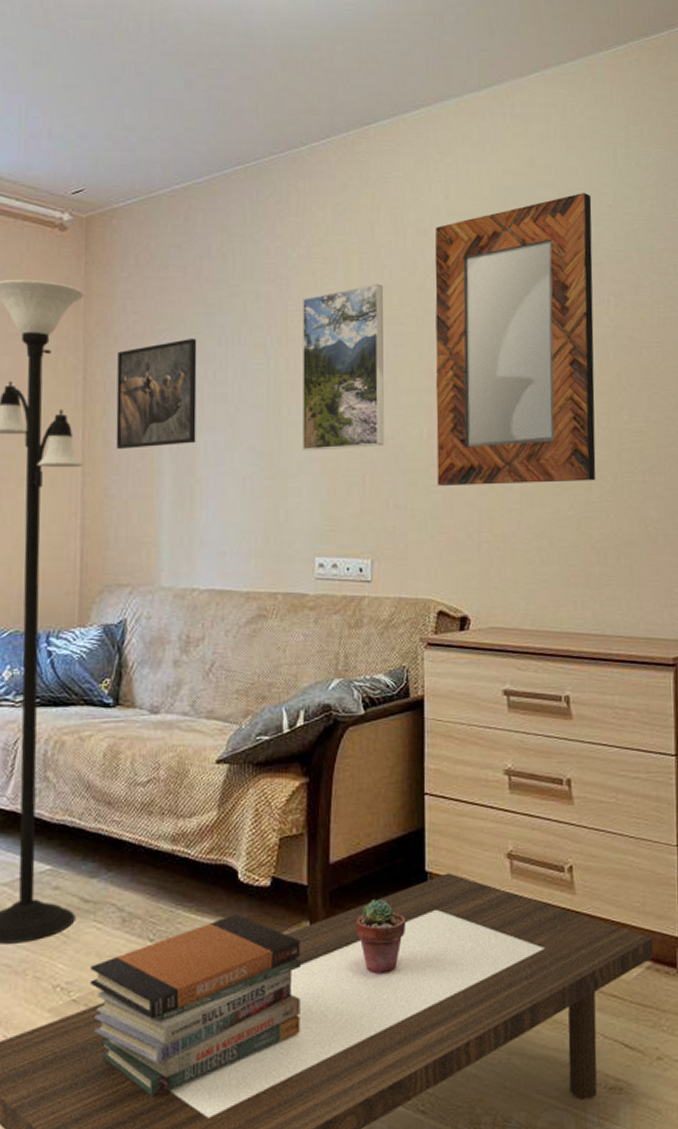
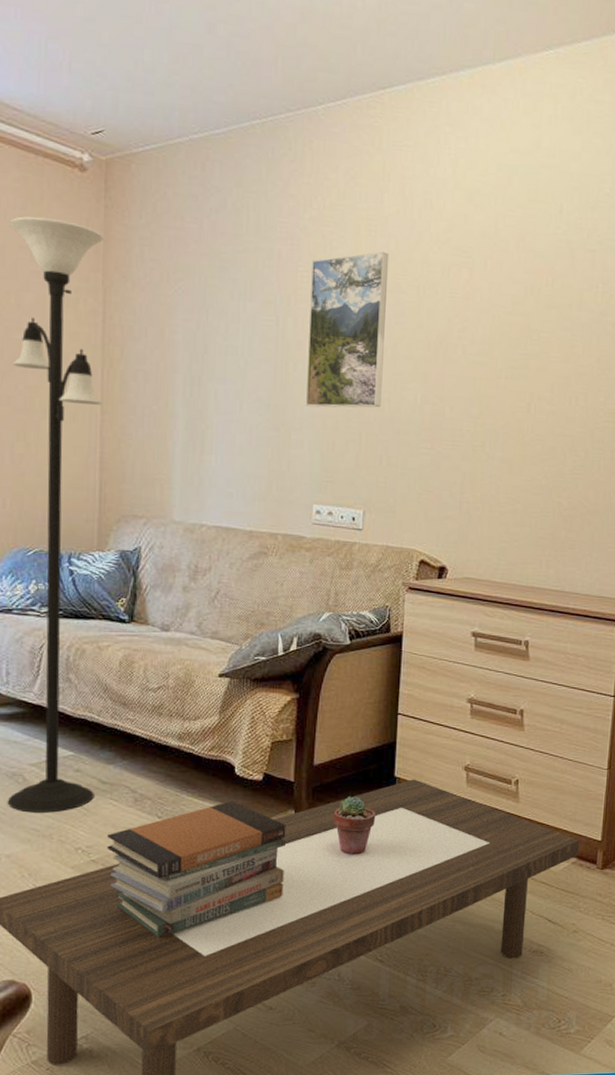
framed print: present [116,337,197,449] -> none [133,289,211,392]
home mirror: present [435,192,596,487] -> none [427,177,591,455]

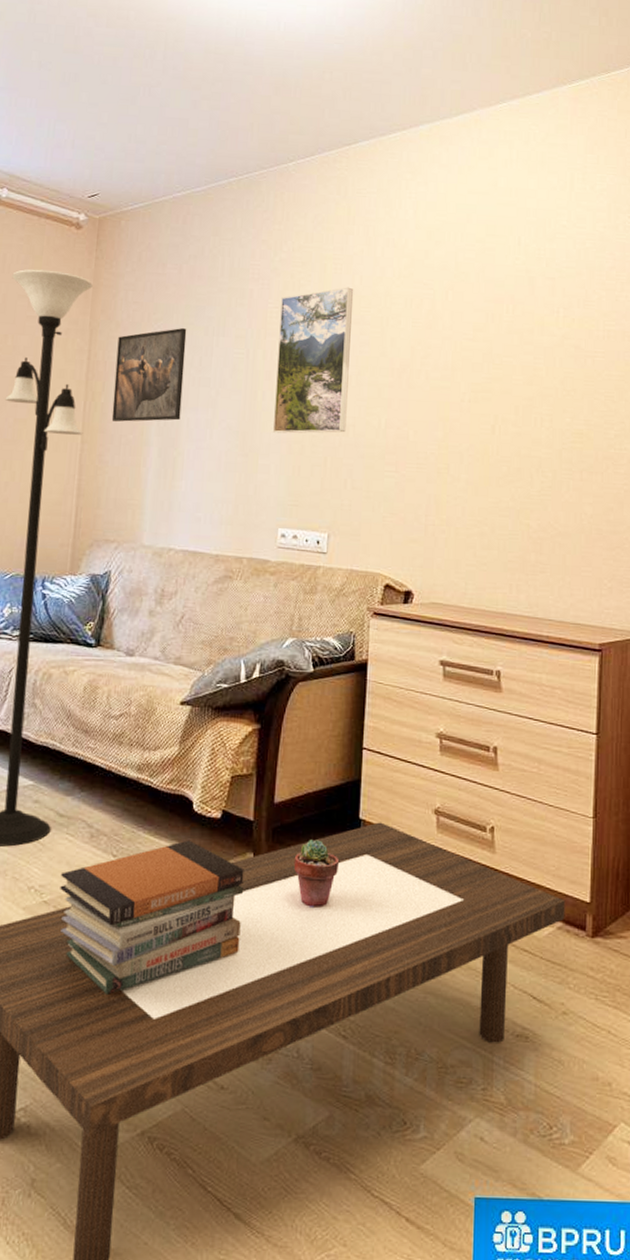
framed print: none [133,289,211,392] -> present [111,327,187,422]

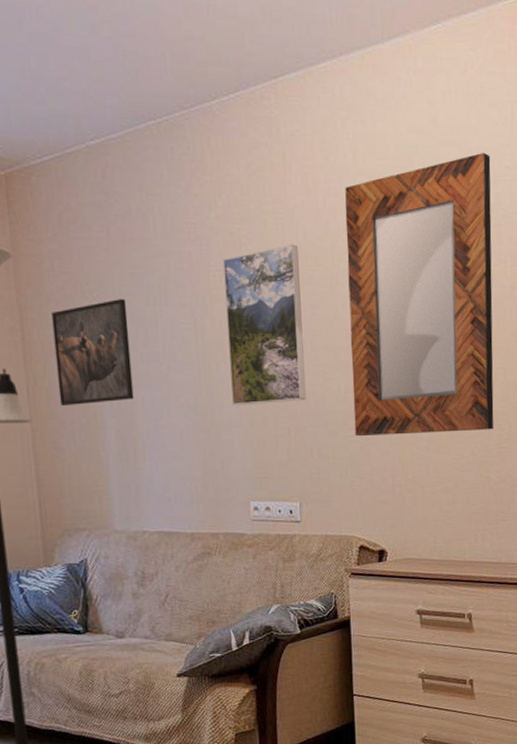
home mirror: none [391,212,548,476] -> present [345,152,494,437]

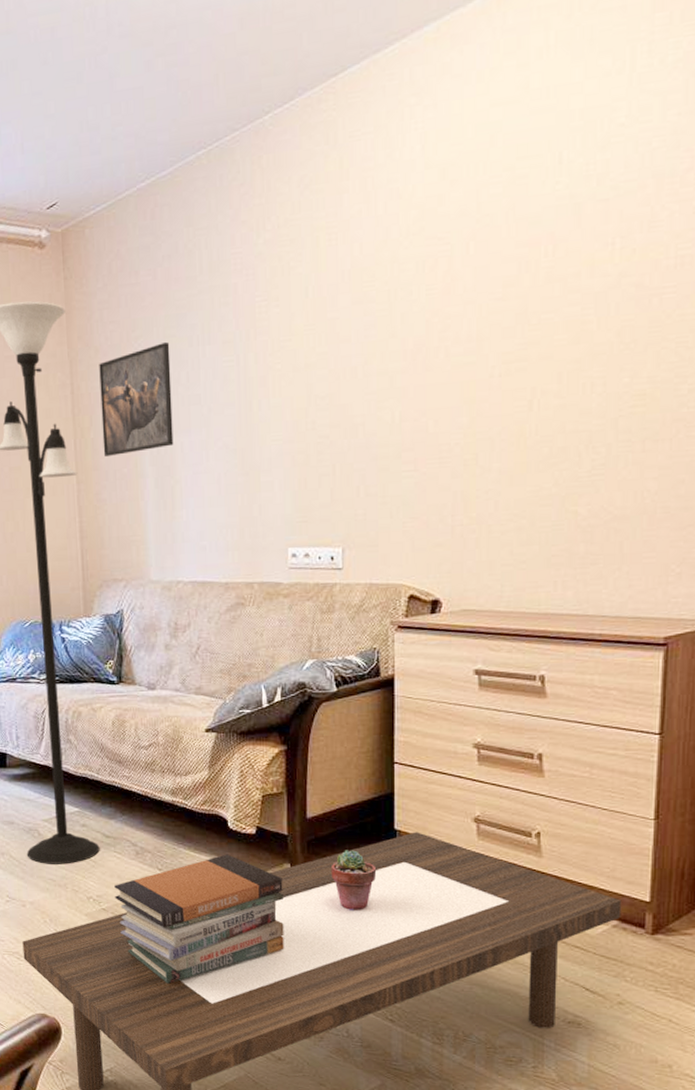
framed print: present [223,244,306,406] -> none [270,260,355,445]
home mirror: present [345,152,494,437] -> none [409,112,599,471]

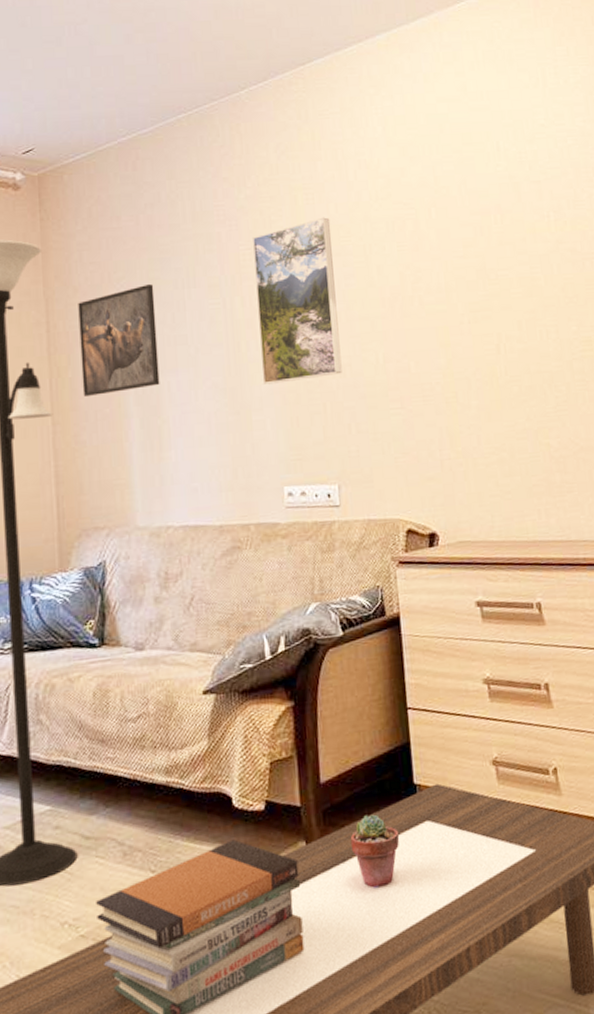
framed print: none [270,260,355,445] -> present [253,217,342,385]

